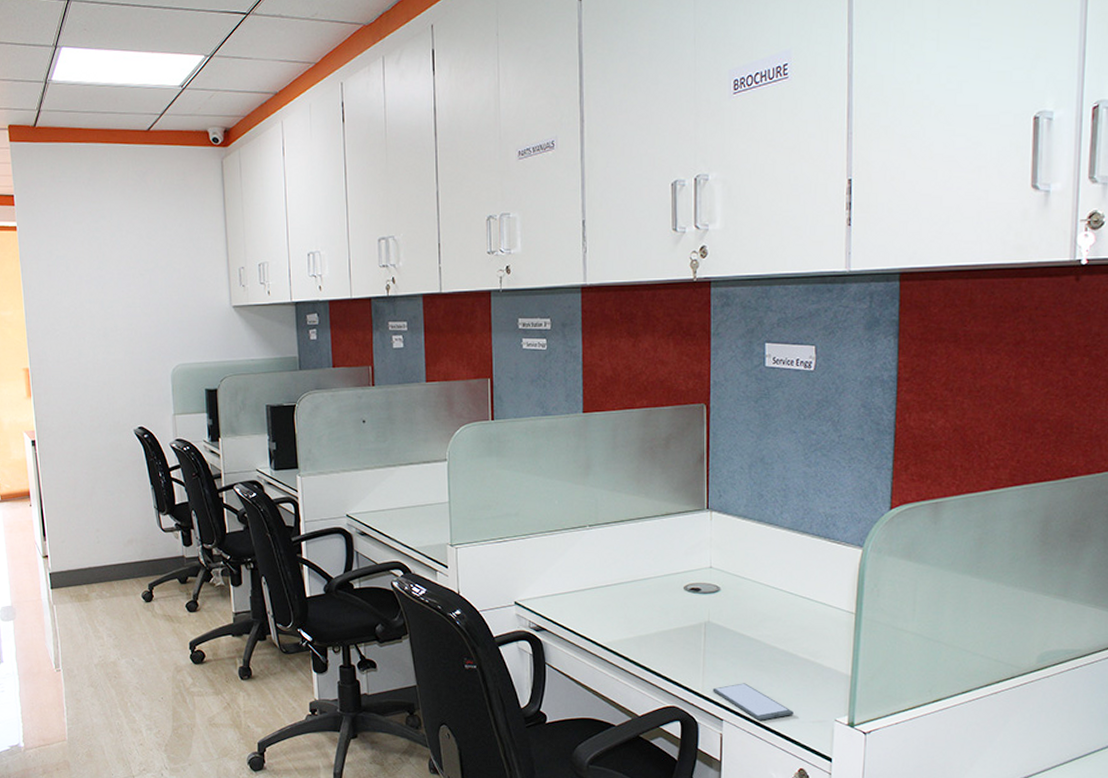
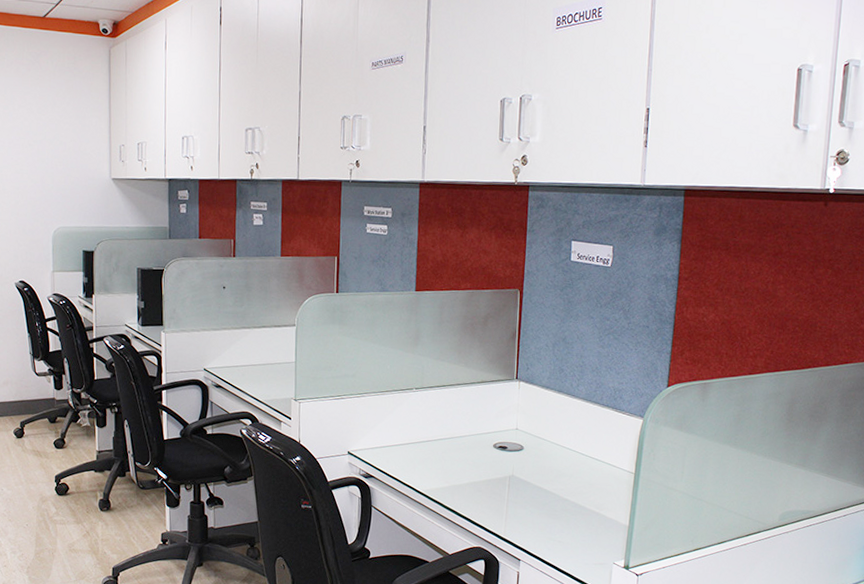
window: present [712,683,794,721] -> none [513,529,580,562]

